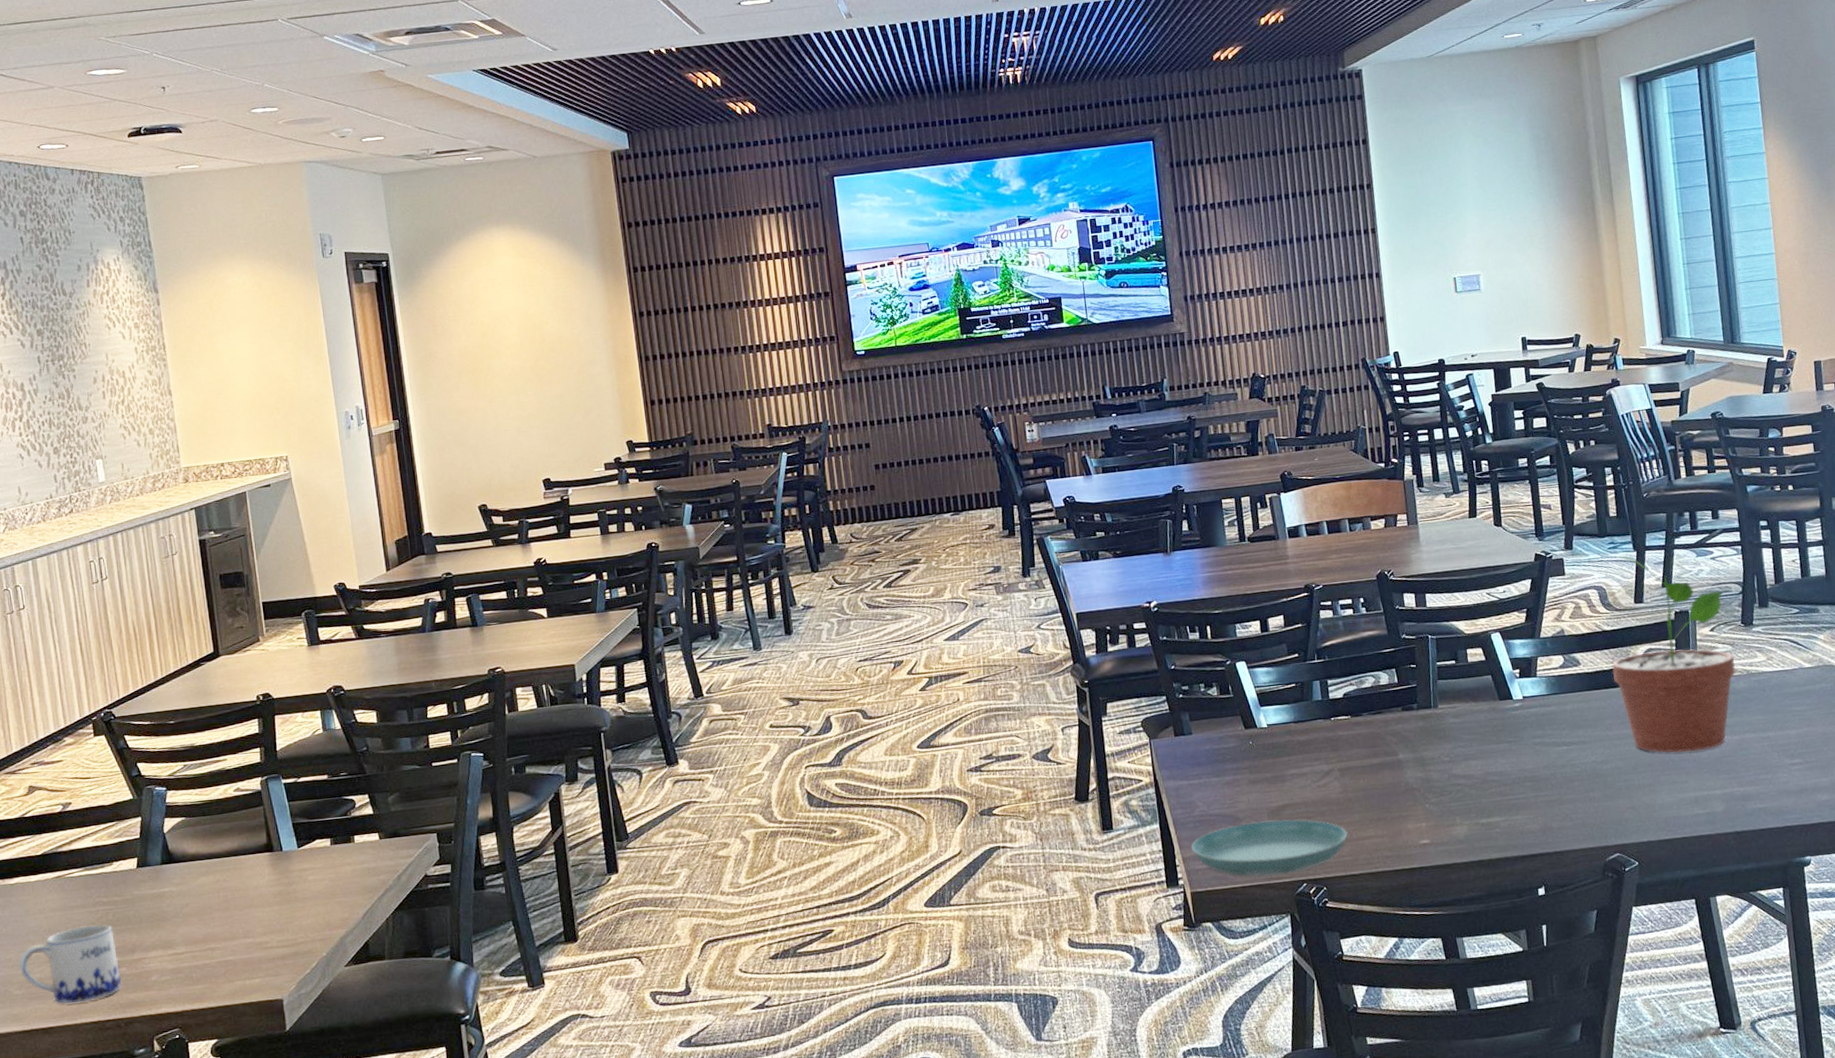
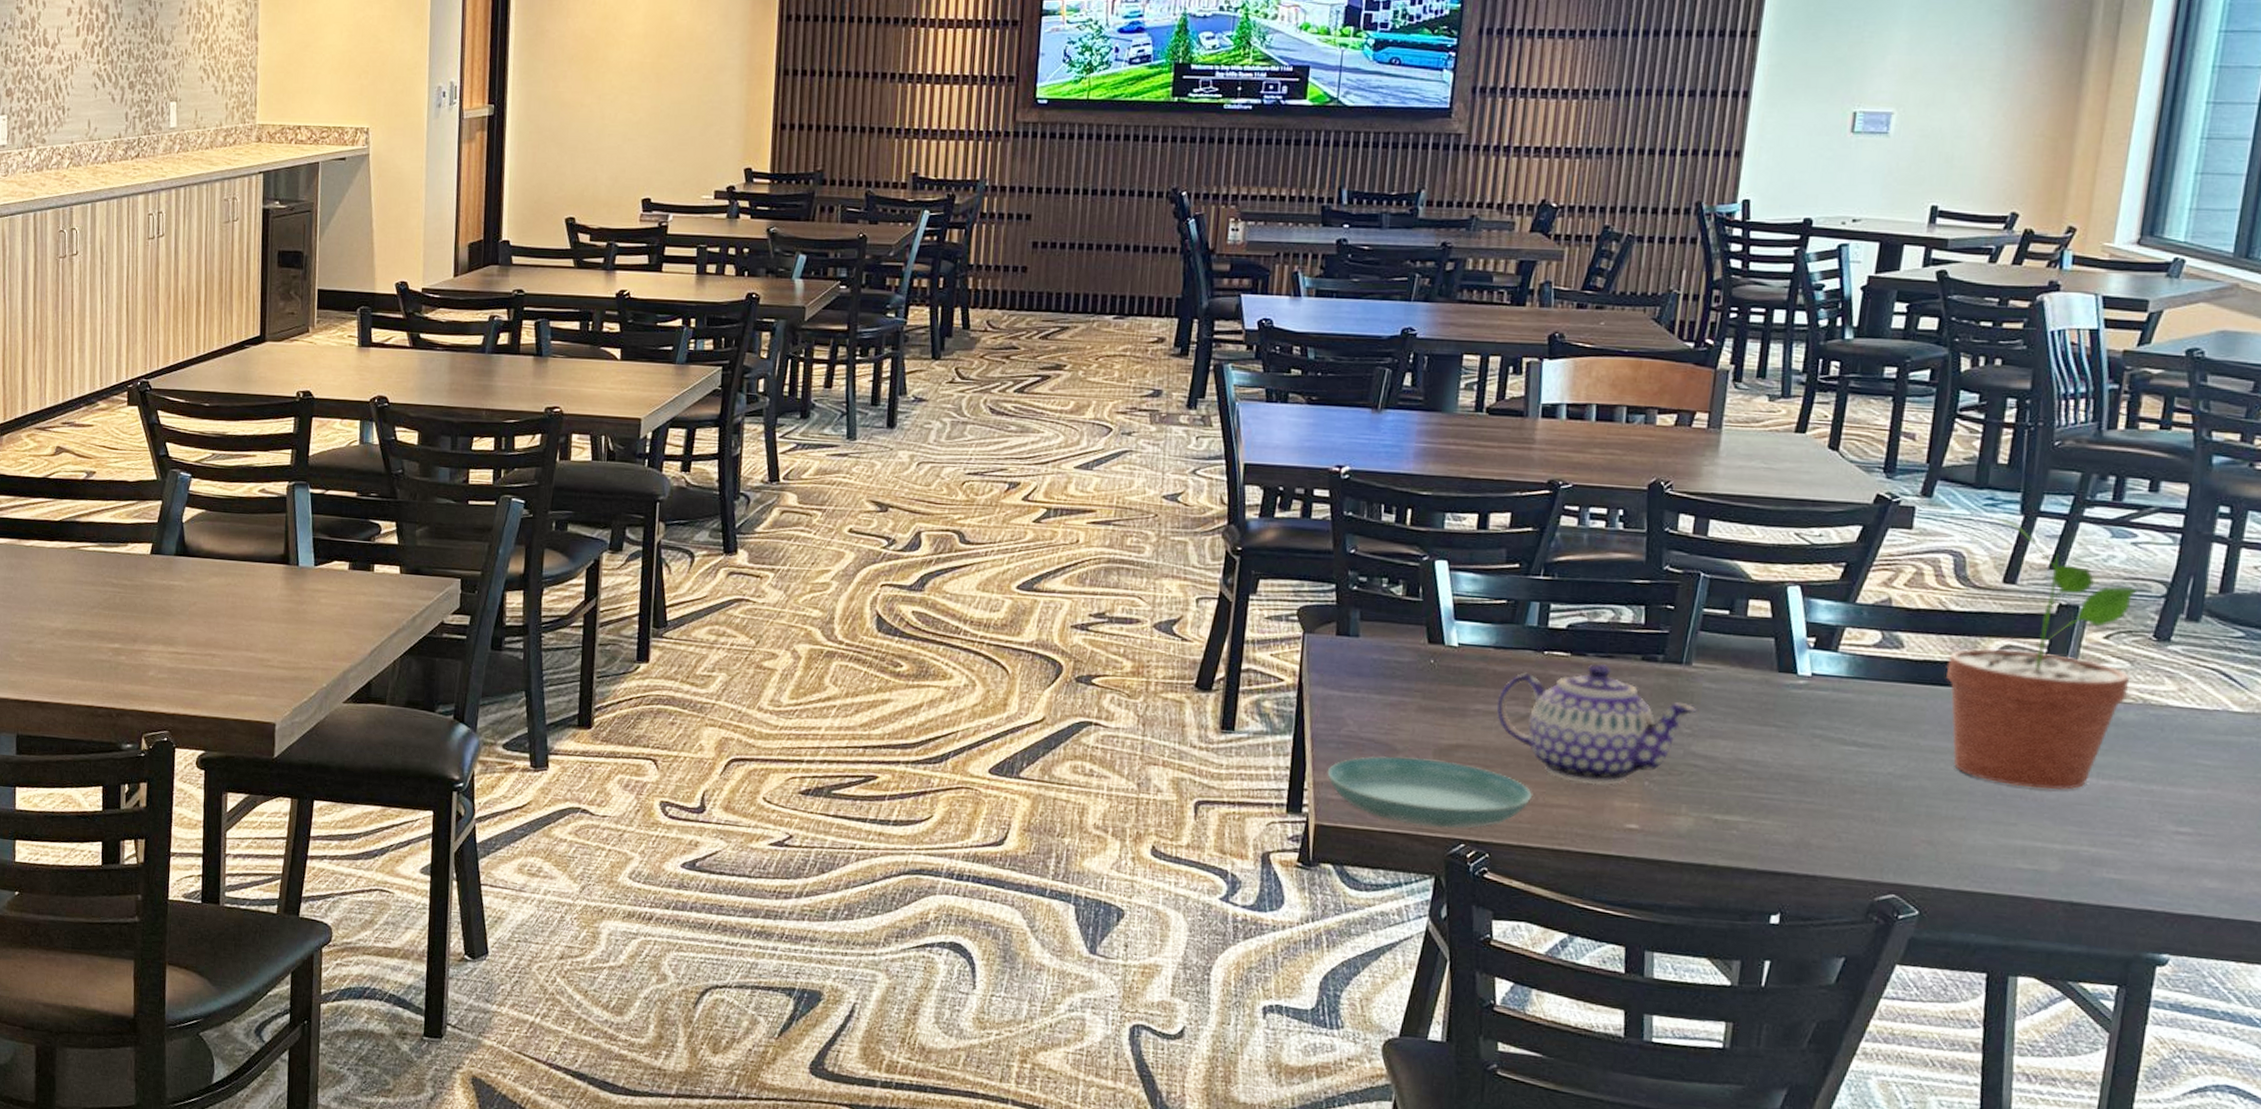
mug: present [19,924,122,1004] -> none [23,604,120,683]
teapot: none [1305,719,1450,816] -> present [1496,664,1697,785]

